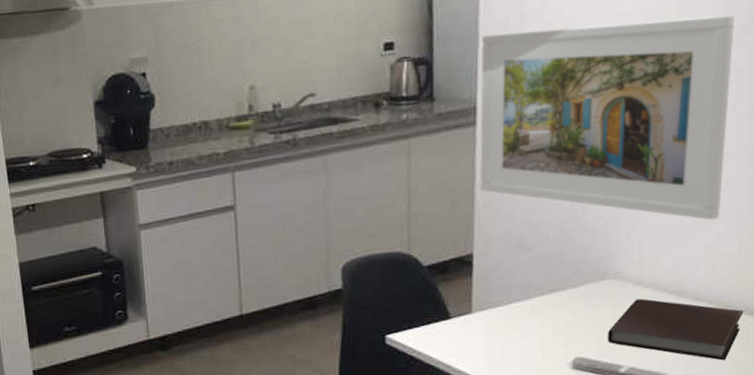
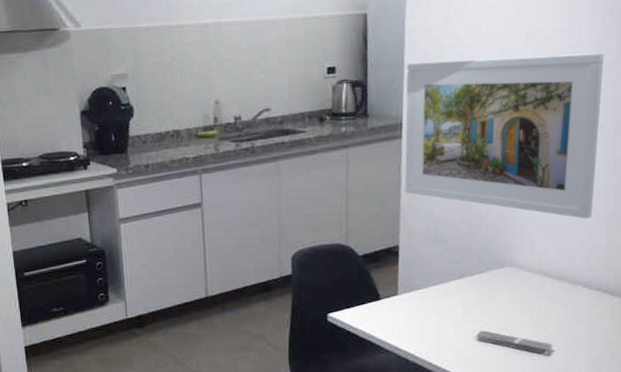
notebook: present [607,298,744,361] -> none [505,283,610,333]

